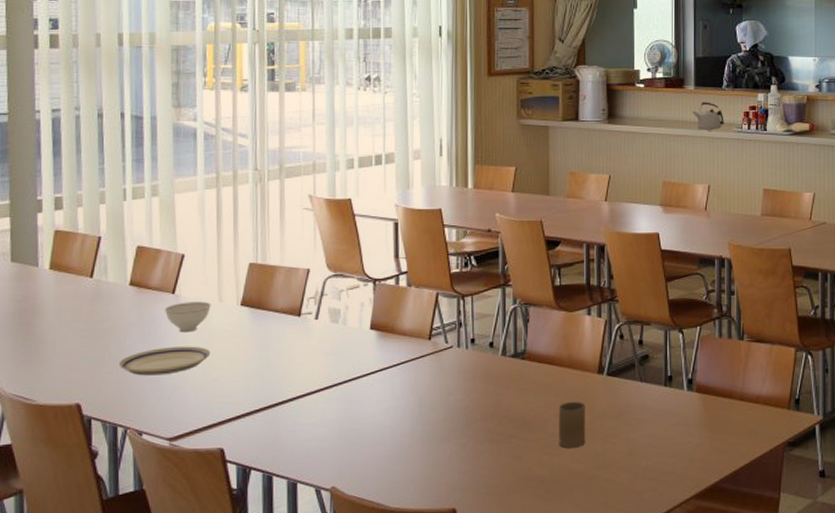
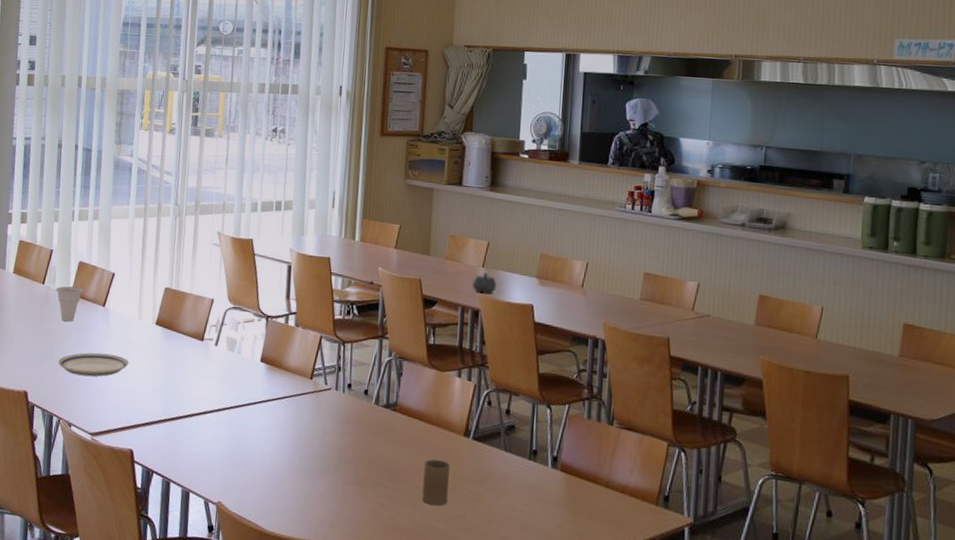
cup: none [108,276,145,317] -> present [55,286,83,322]
bowl: present [164,301,211,333] -> none [95,315,132,342]
teapot: none [596,207,622,228] -> present [472,273,497,294]
kettle: present [692,102,724,131] -> none [575,177,608,208]

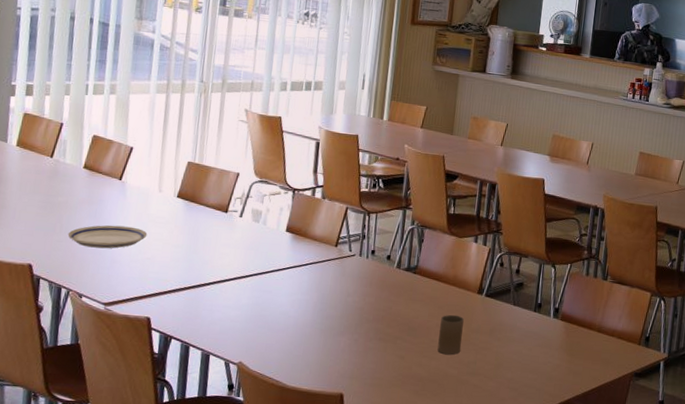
cup: present [55,286,83,322] -> none [66,159,97,195]
teapot: present [472,273,497,294] -> none [491,151,513,170]

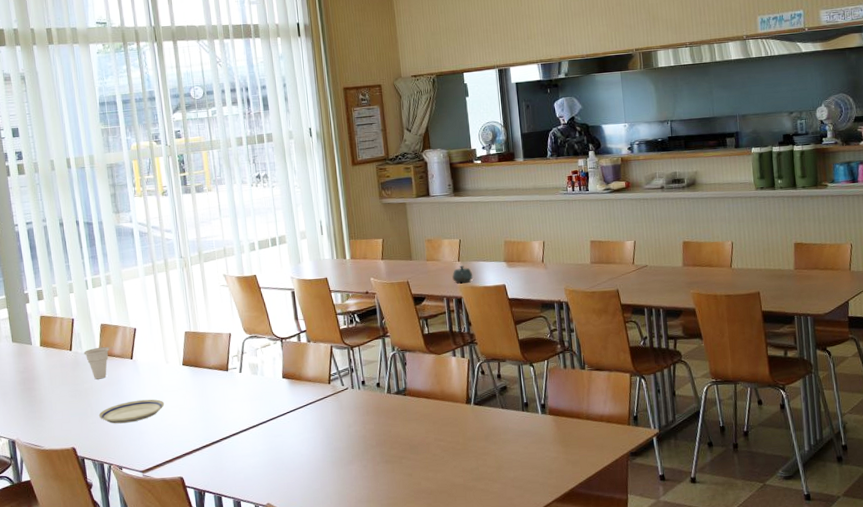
cup: none [66,159,97,195] -> present [83,347,110,380]
cup: present [437,314,464,355] -> none [438,427,462,465]
teapot: none [491,151,513,170] -> present [452,265,473,284]

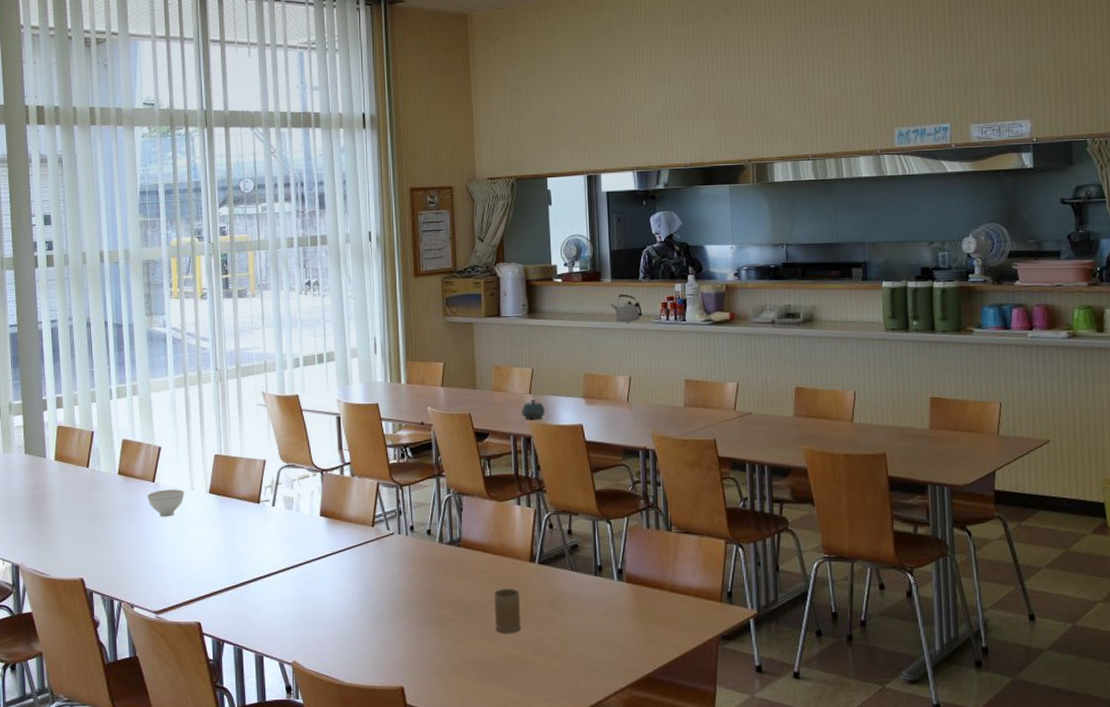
cup: present [83,347,110,380] -> none [101,466,130,502]
plate: present [98,399,165,424] -> none [112,529,186,555]
bowl: none [126,364,161,389] -> present [146,489,185,517]
cup: none [438,427,462,465] -> present [495,588,522,633]
kettle: none [524,170,552,196] -> present [610,294,643,323]

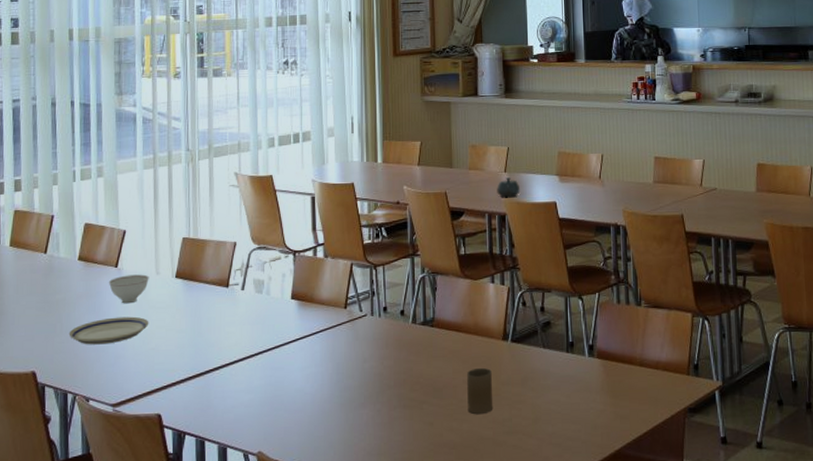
plate: none [112,529,186,555] -> present [68,316,149,345]
kettle: present [610,294,643,323] -> none [584,74,615,102]

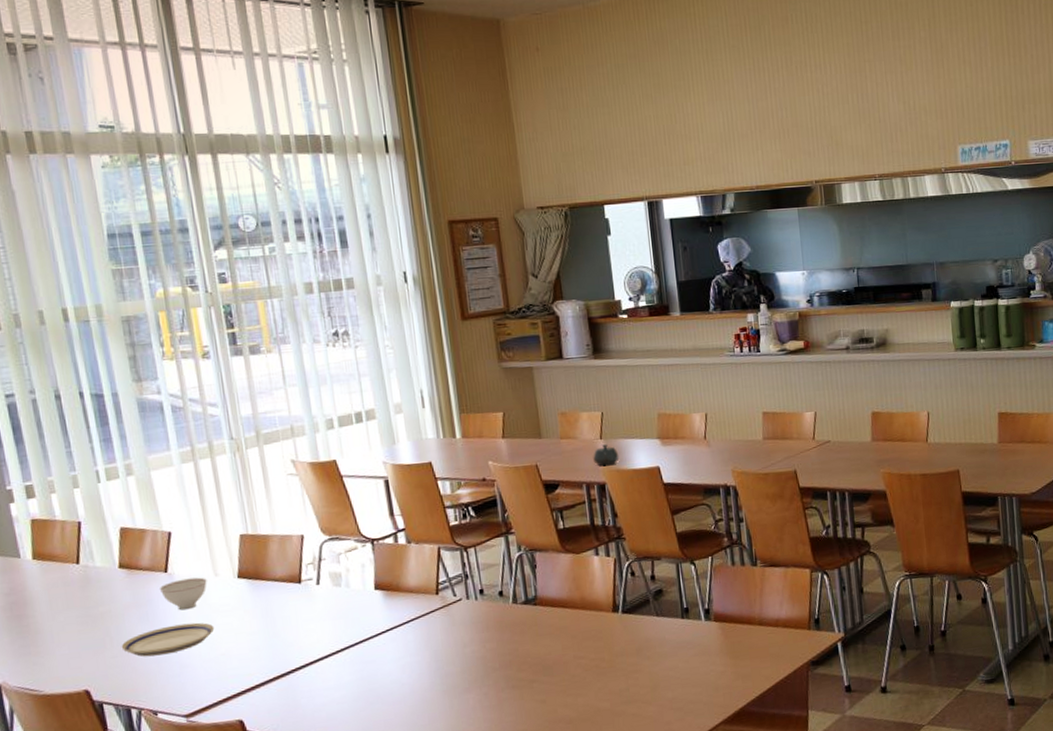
cup: present [467,367,493,414] -> none [577,641,609,688]

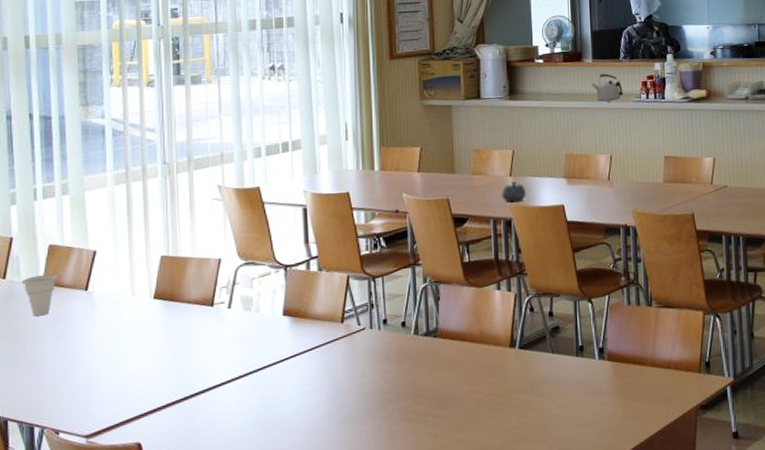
cup: none [96,557,134,601] -> present [21,274,57,316]
plate: present [121,622,215,657] -> none [33,341,125,374]
bowl: present [159,577,207,611] -> none [77,296,124,329]
kettle: none [681,327,715,358] -> present [591,74,623,103]

